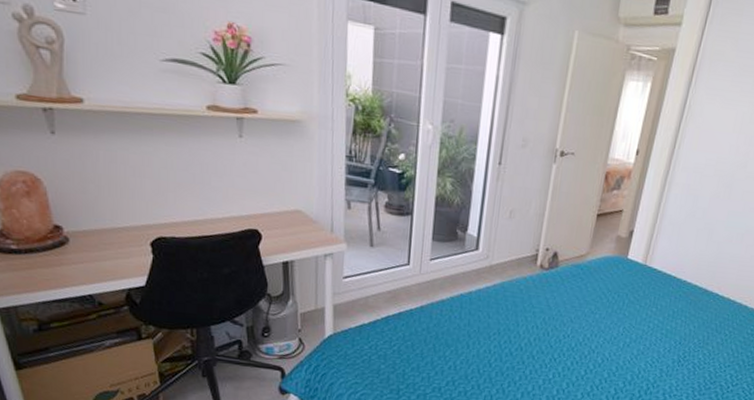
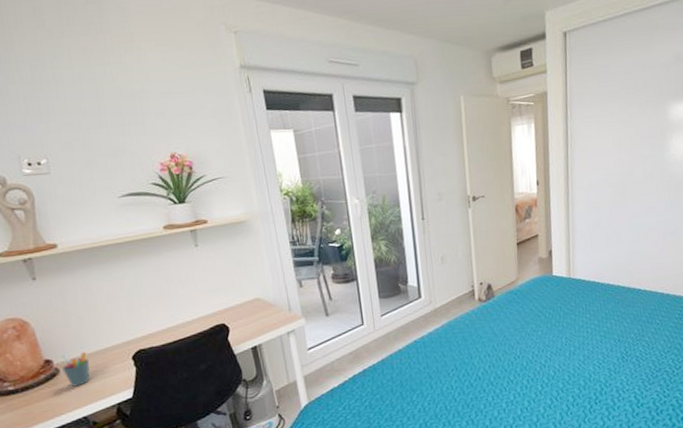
pen holder: none [71,223,103,261] -> present [61,351,91,387]

